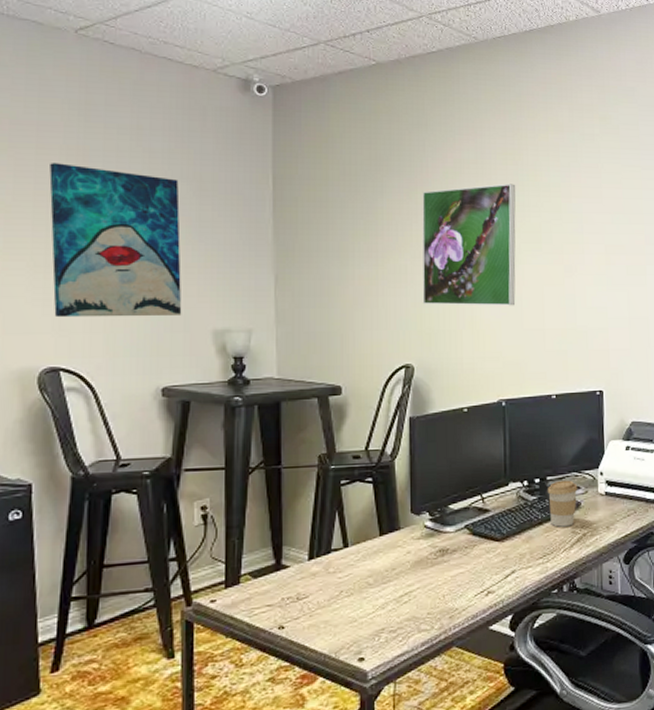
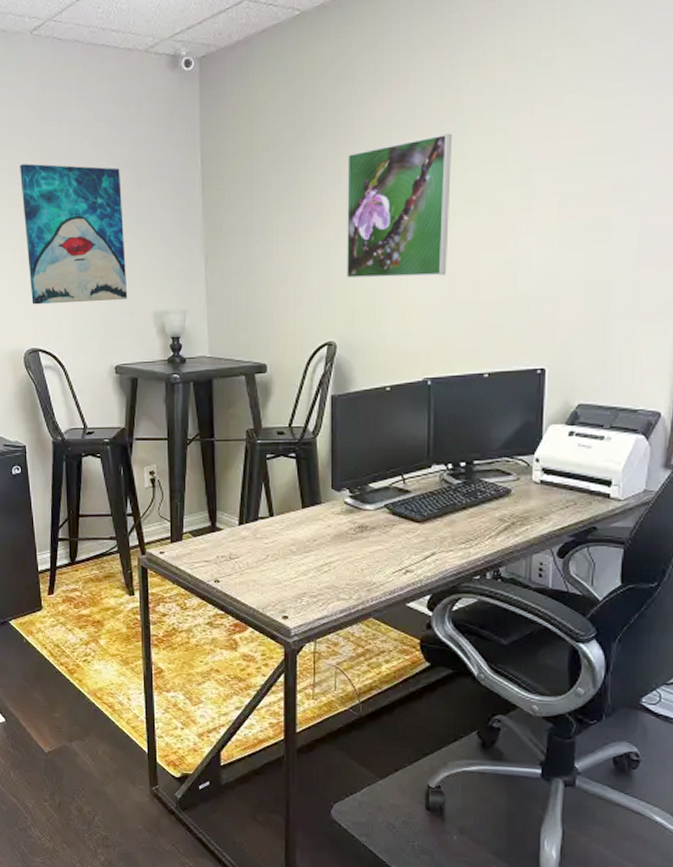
coffee cup: present [547,480,578,527] -> none [473,465,509,514]

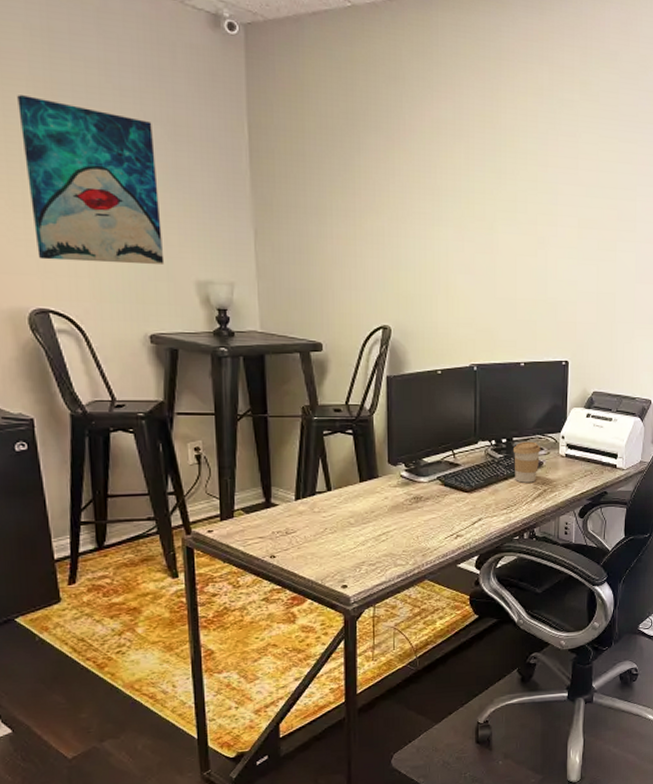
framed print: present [346,133,453,279] -> none [399,148,493,274]
coffee cup: none [473,465,509,514] -> present [512,441,541,483]

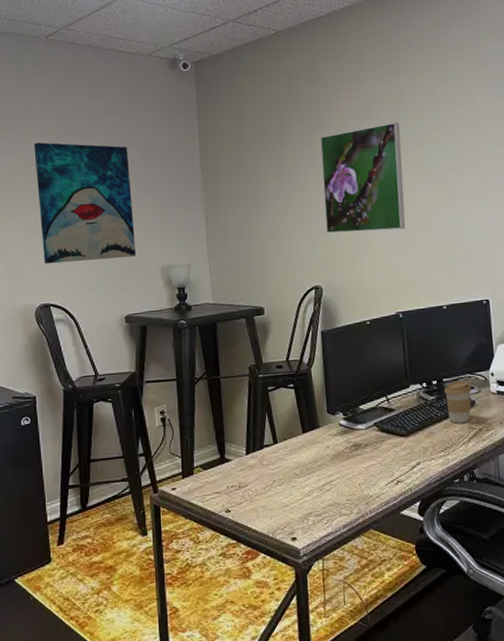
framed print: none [399,148,493,274] -> present [320,122,406,234]

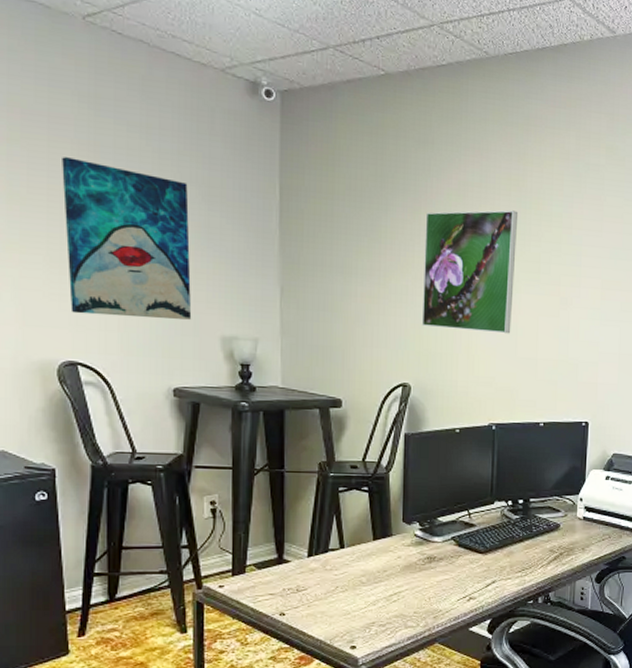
coffee cup: present [444,381,472,424] -> none [529,503,558,545]

